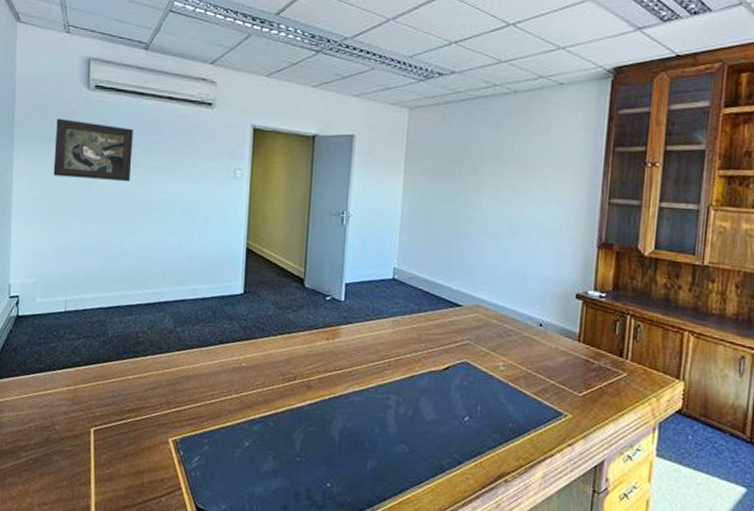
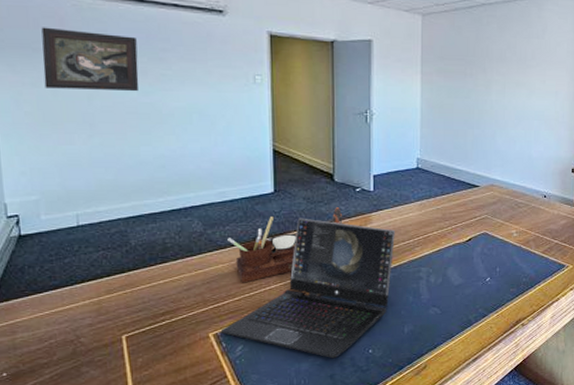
laptop: none [181,323,364,487] -> present [222,218,395,359]
desk organizer: none [195,316,311,389] -> present [227,207,343,283]

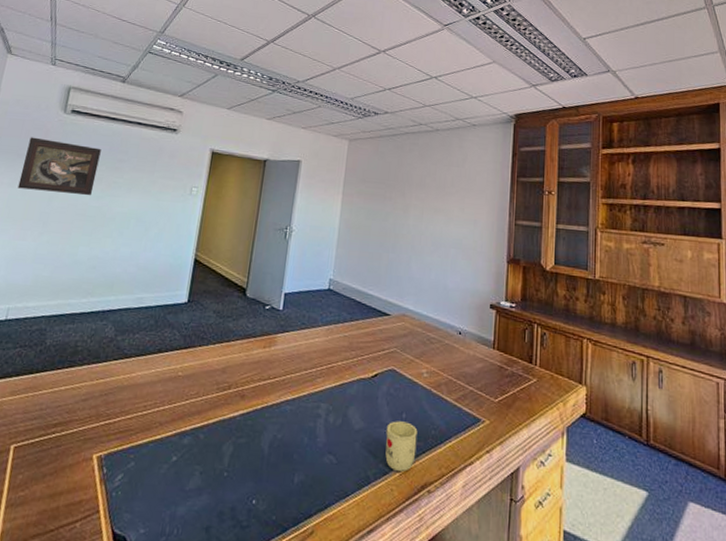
laptop: present [222,218,395,359] -> none [106,332,298,506]
desk organizer: present [227,207,343,283] -> none [134,324,249,400]
mug: none [483,274,511,313] -> present [385,421,418,472]

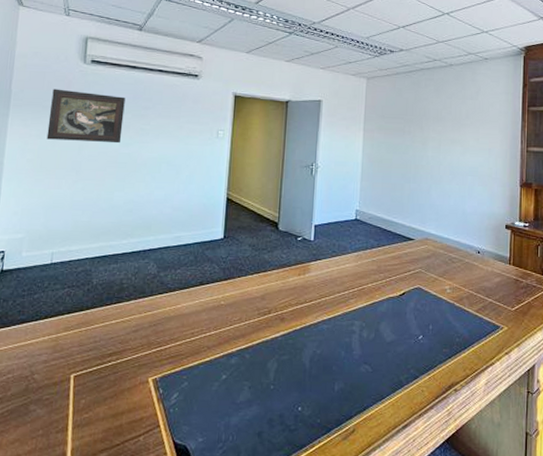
mug: present [385,421,418,472] -> none [415,332,443,375]

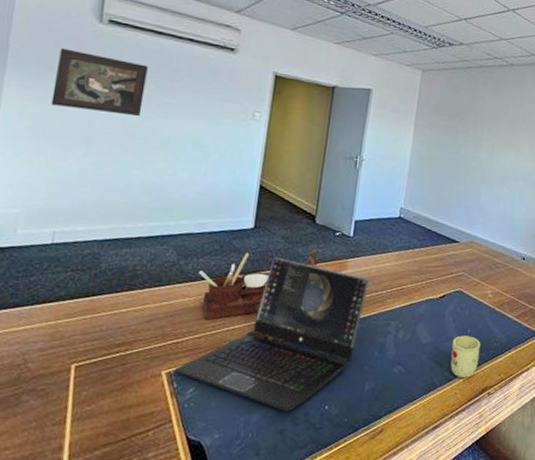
laptop: none [160,264,331,415] -> present [175,257,369,412]
desk organizer: none [177,255,284,328] -> present [199,250,319,320]
mug: none [415,332,443,375] -> present [450,335,481,378]

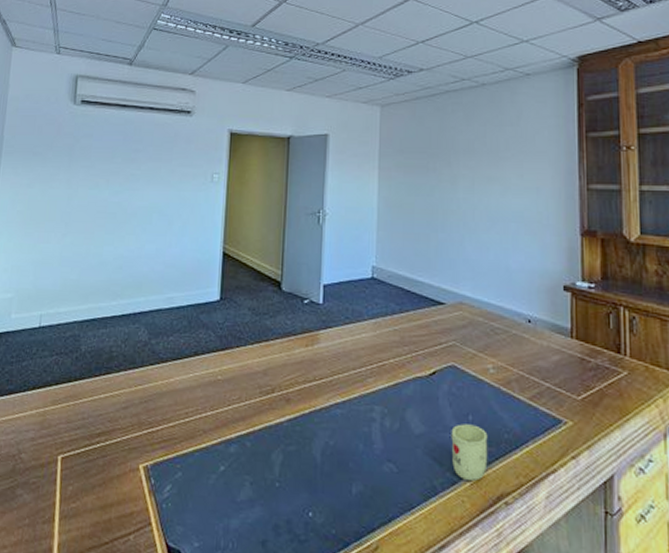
framed painting: present [51,48,148,117] -> none [36,133,115,192]
laptop: present [175,257,369,412] -> none [152,331,345,519]
desk organizer: present [199,250,319,320] -> none [170,321,289,406]

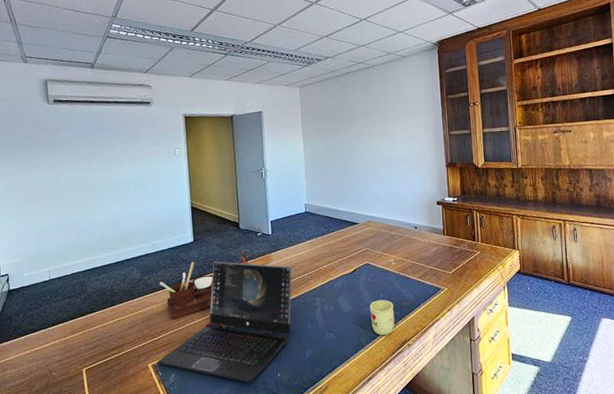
laptop: none [152,331,345,519] -> present [158,261,292,383]
desk organizer: none [170,321,289,406] -> present [160,250,249,320]

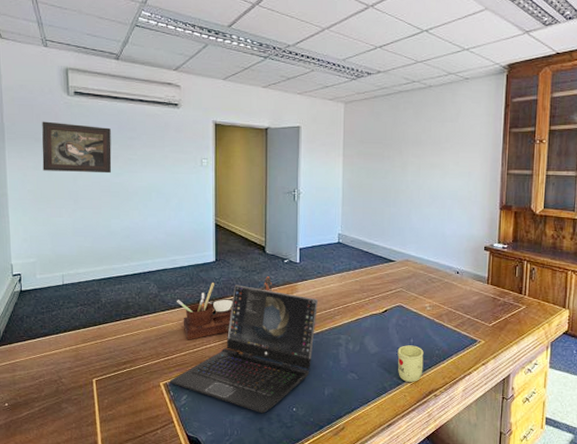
framed painting: none [24,129,92,175] -> present [42,121,112,174]

